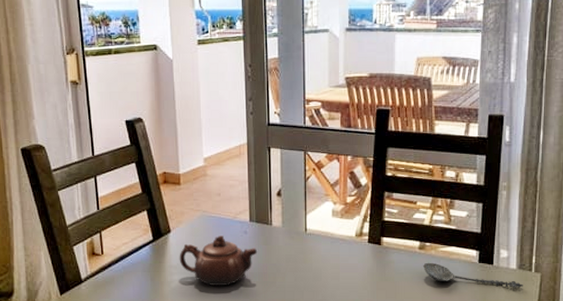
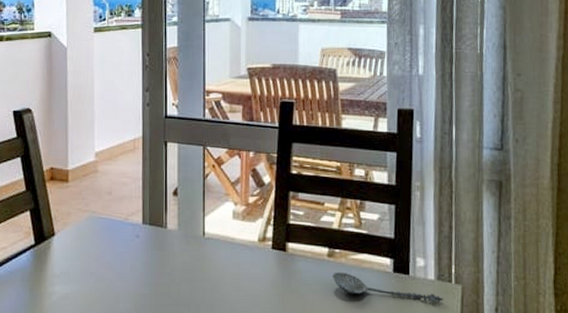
teapot: present [179,235,258,286] -> none [62,239,150,298]

